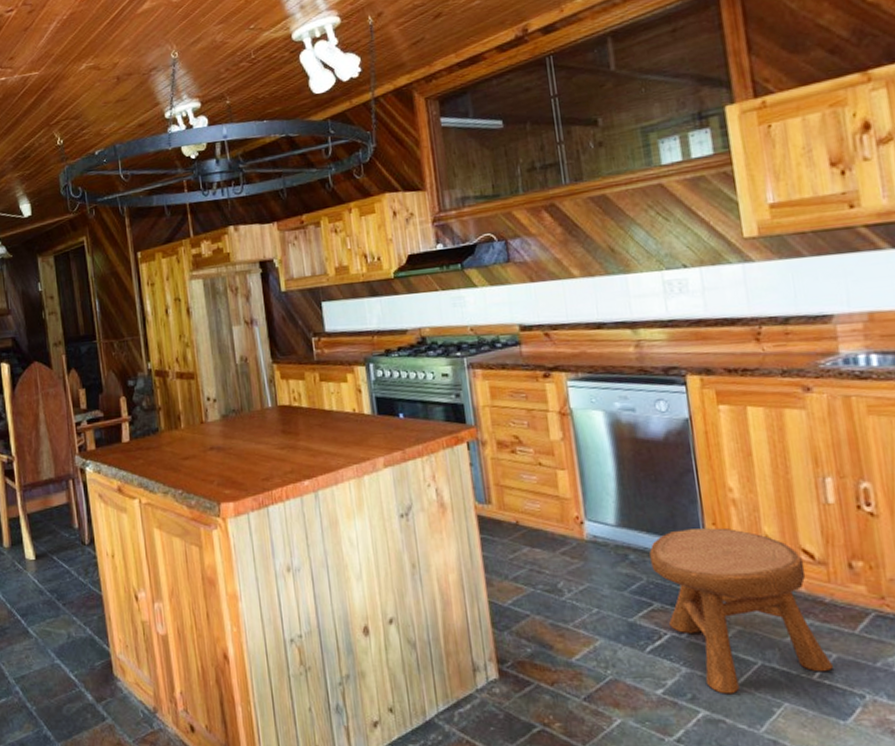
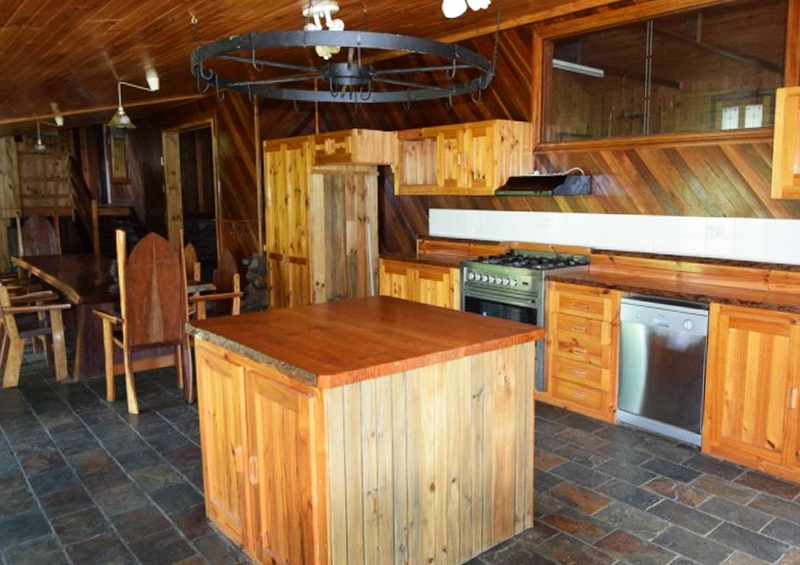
stool: present [649,527,833,695] -> none [660,421,772,543]

